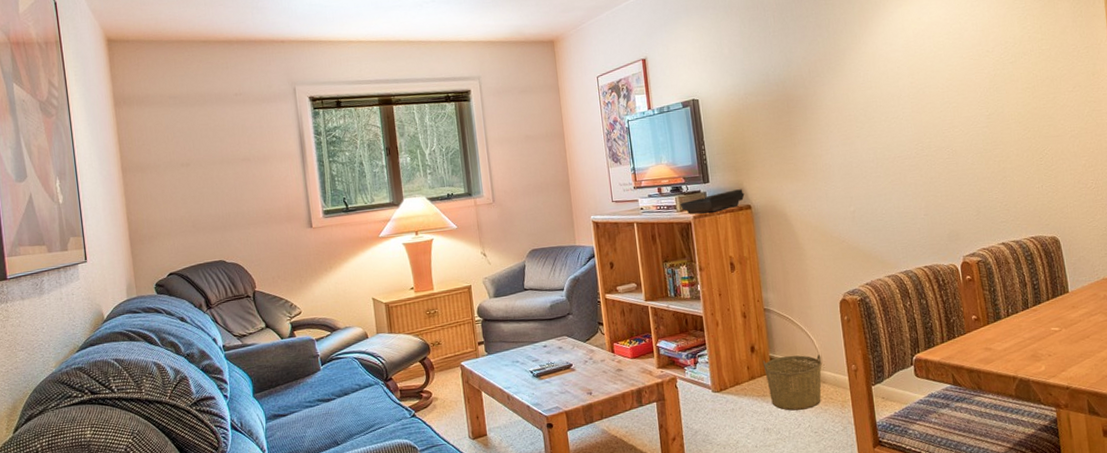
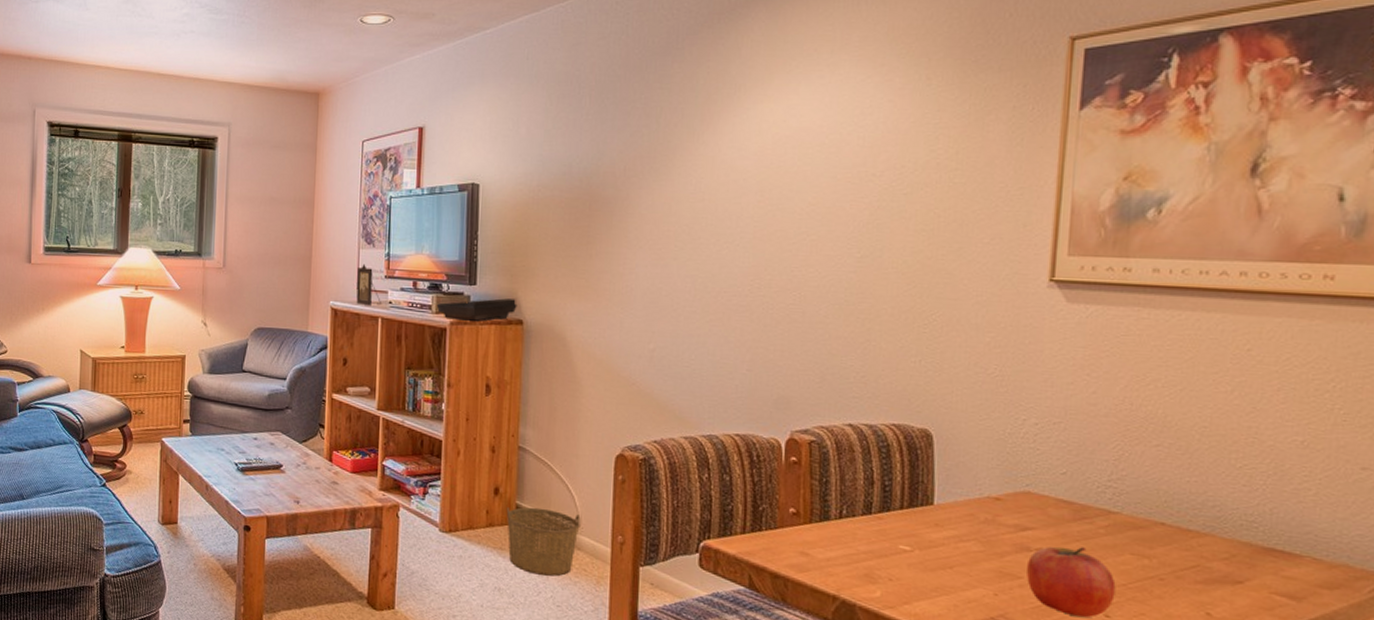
photo frame: none [610,179,634,215] -> present [356,263,381,306]

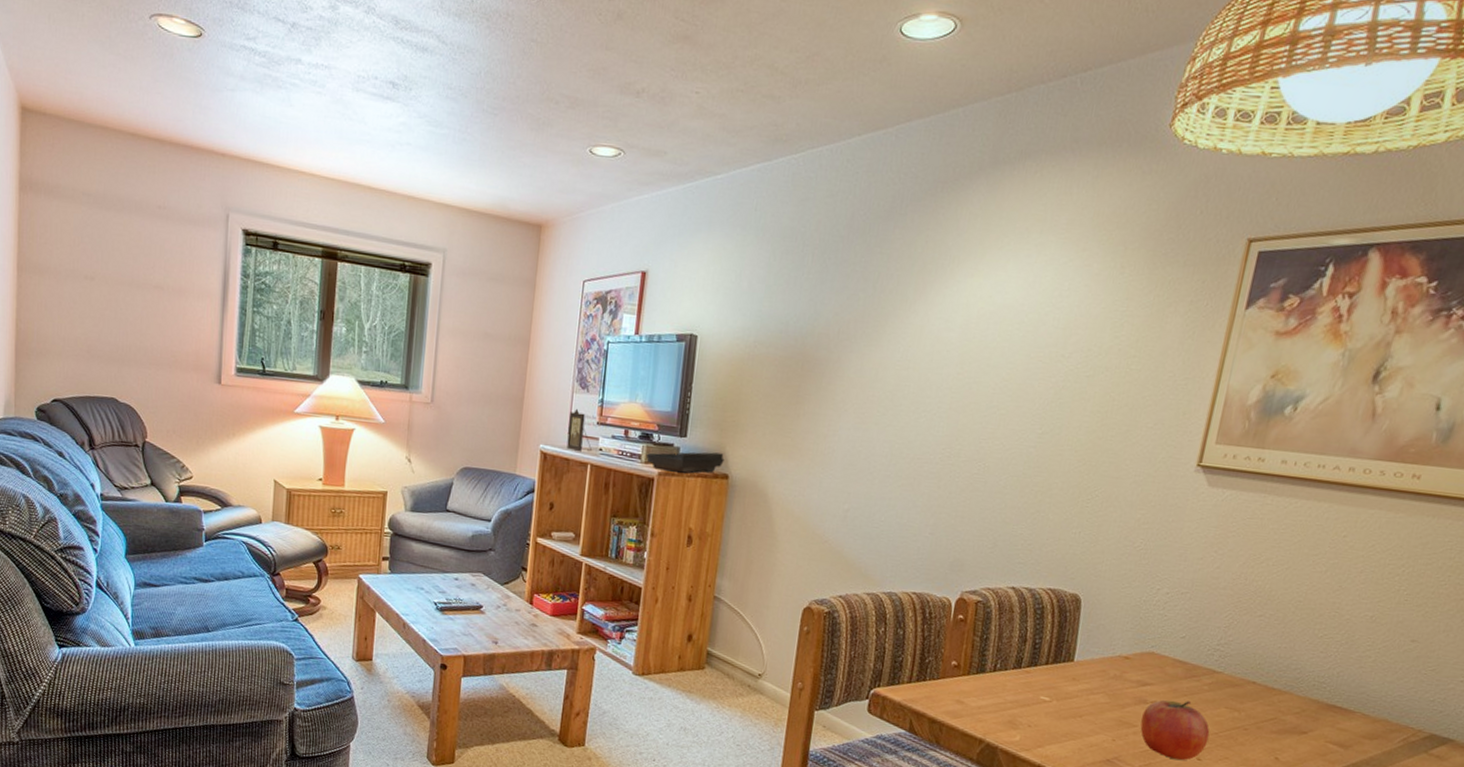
basket: present [506,507,581,577] -> none [696,653,766,718]

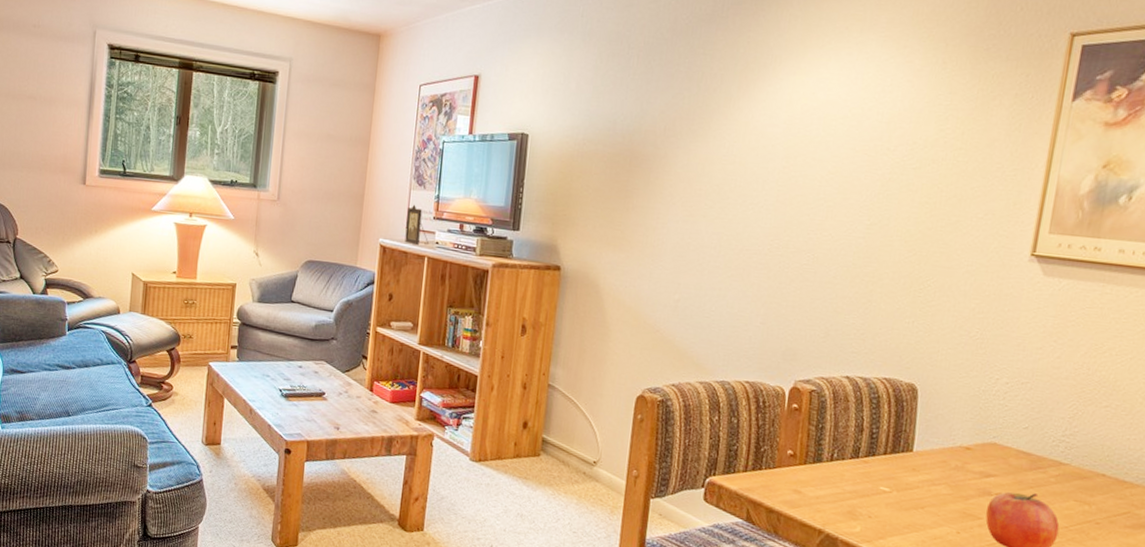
video game console: present [645,452,725,474] -> none [480,244,556,265]

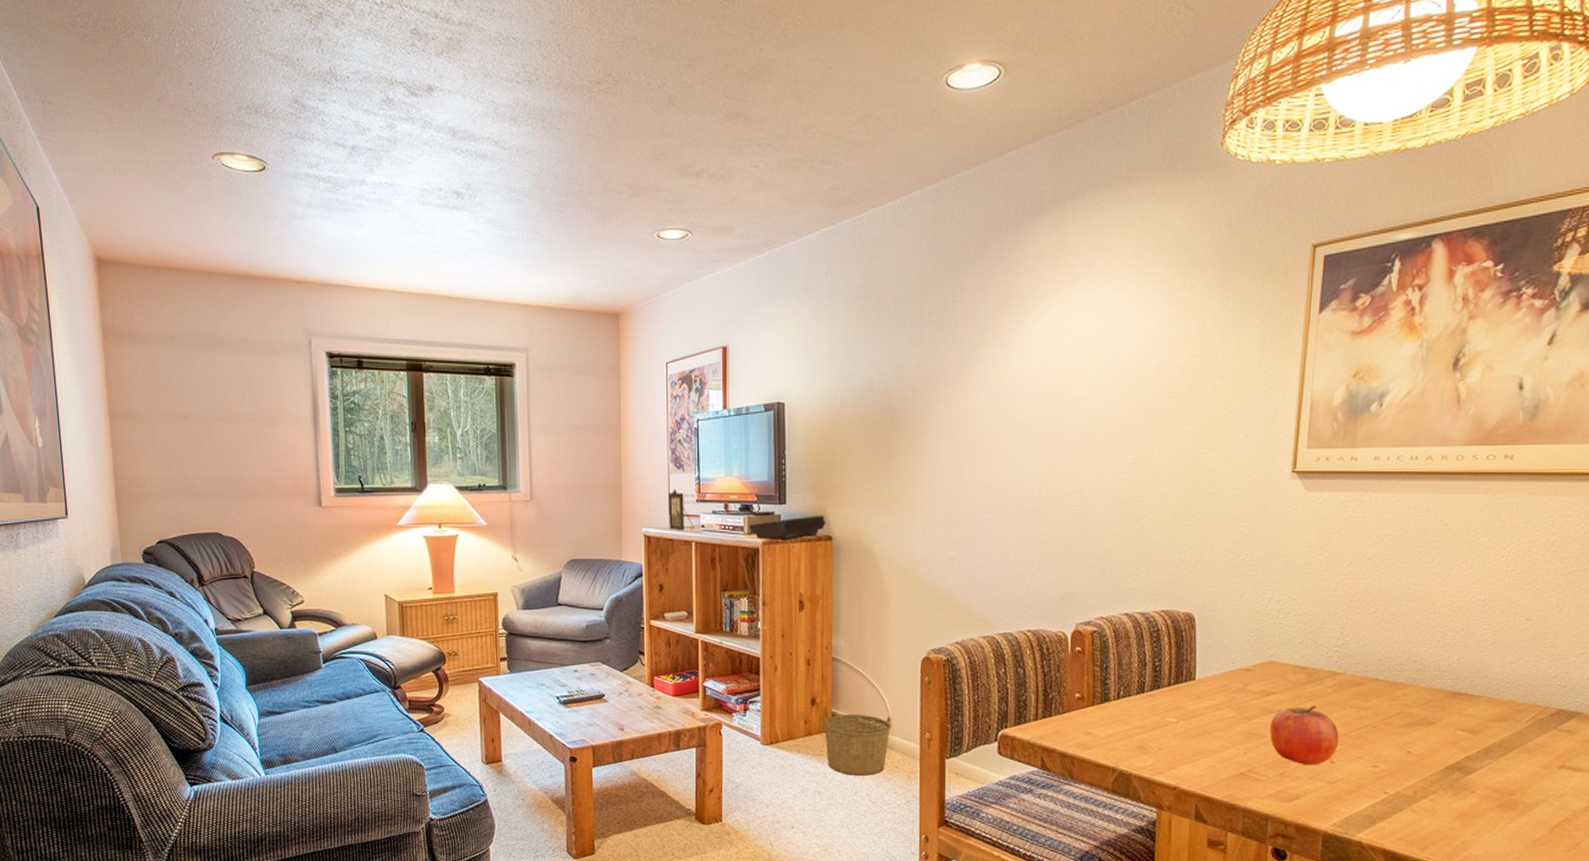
video game console: none [480,244,556,265] -> present [748,516,826,539]
basket: none [532,440,601,505] -> present [823,713,892,776]

